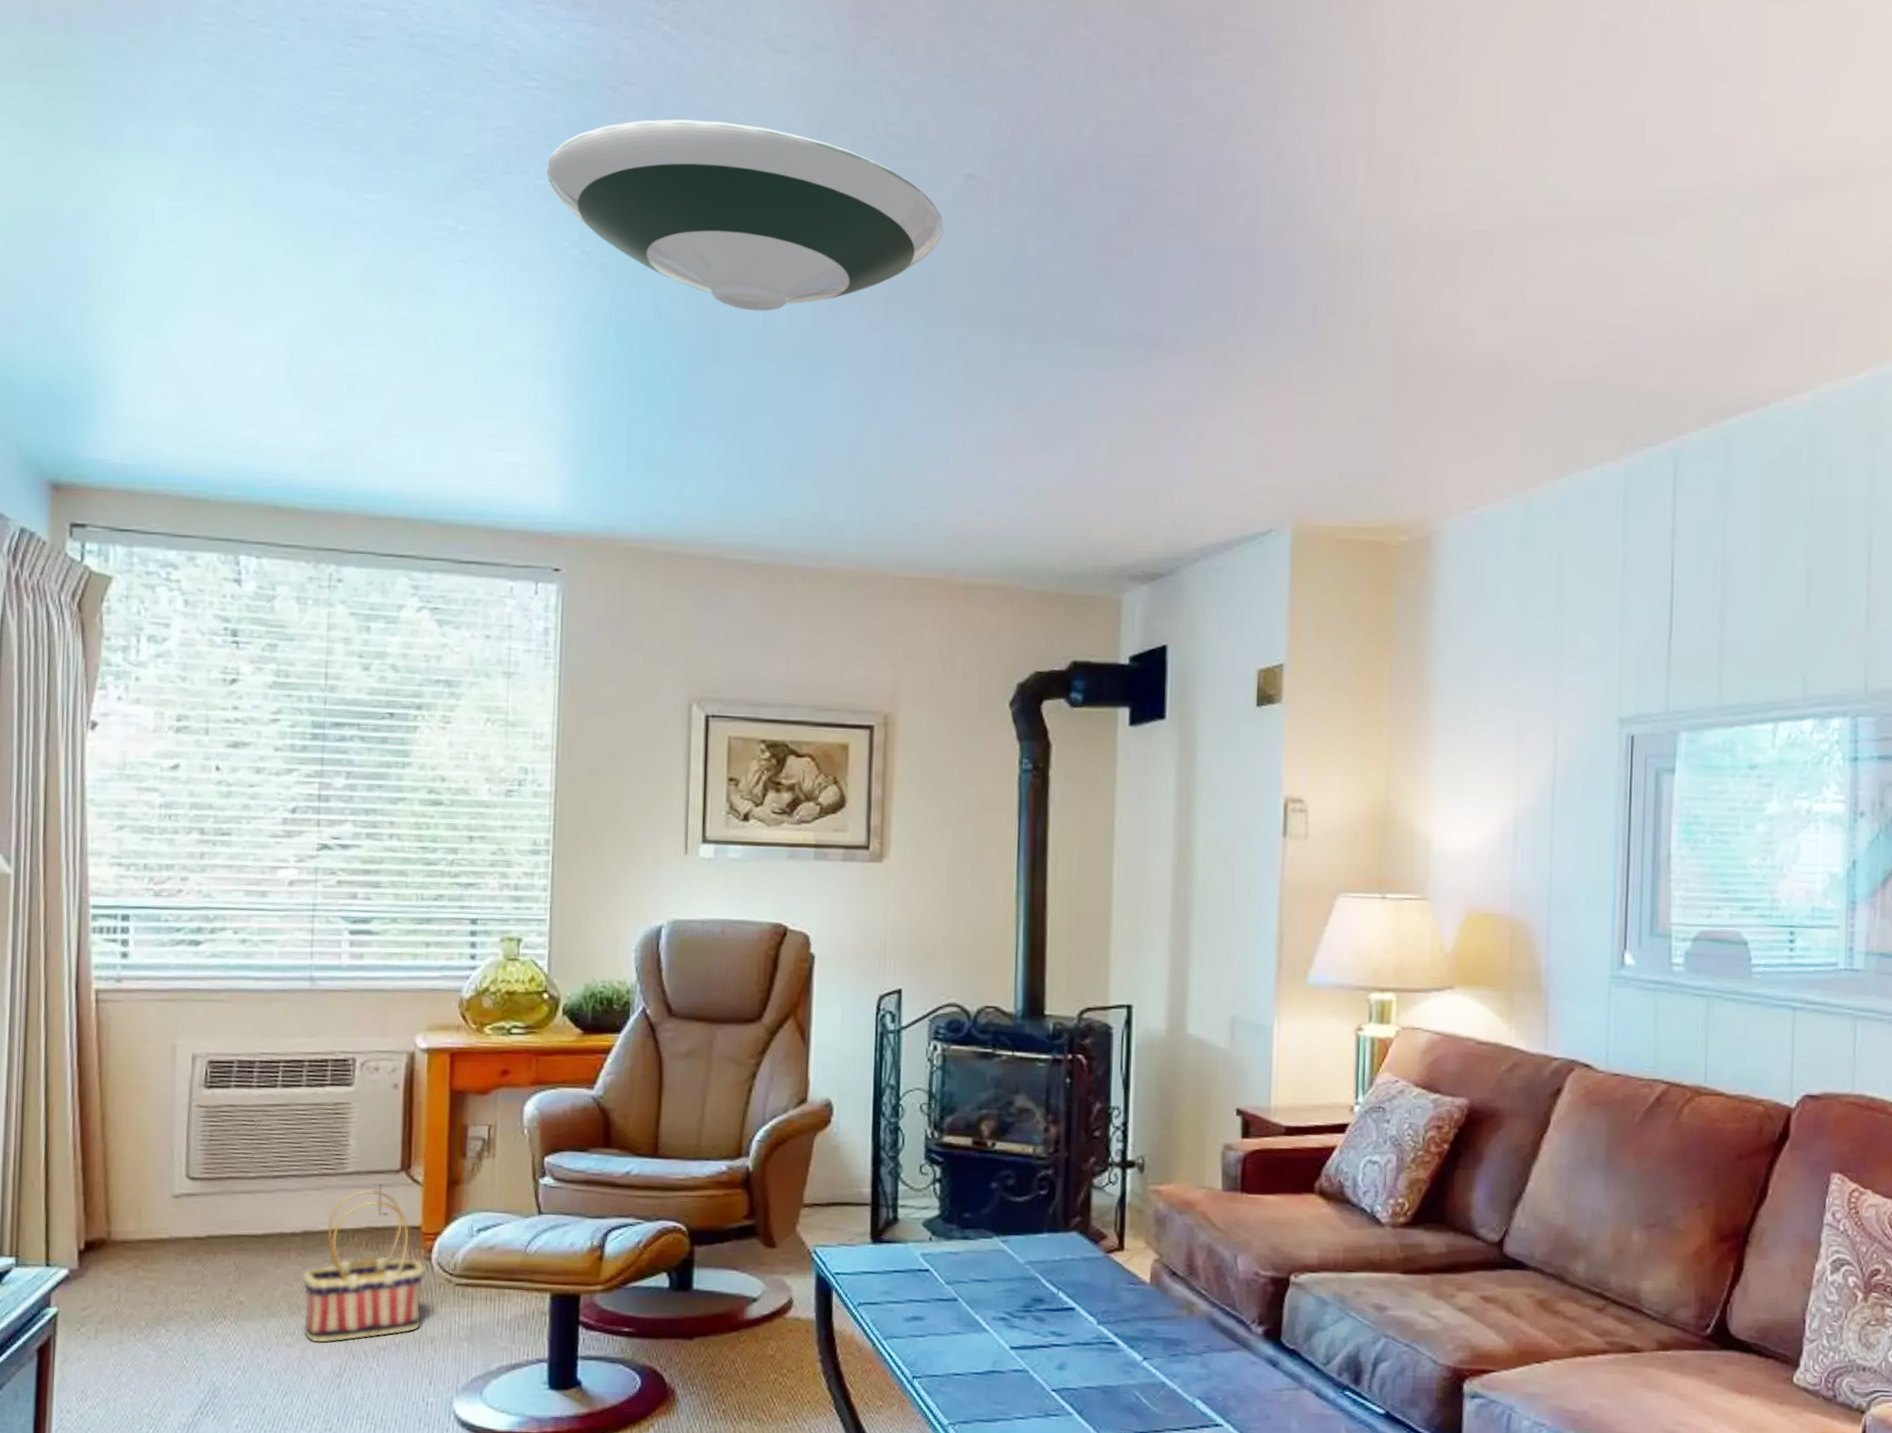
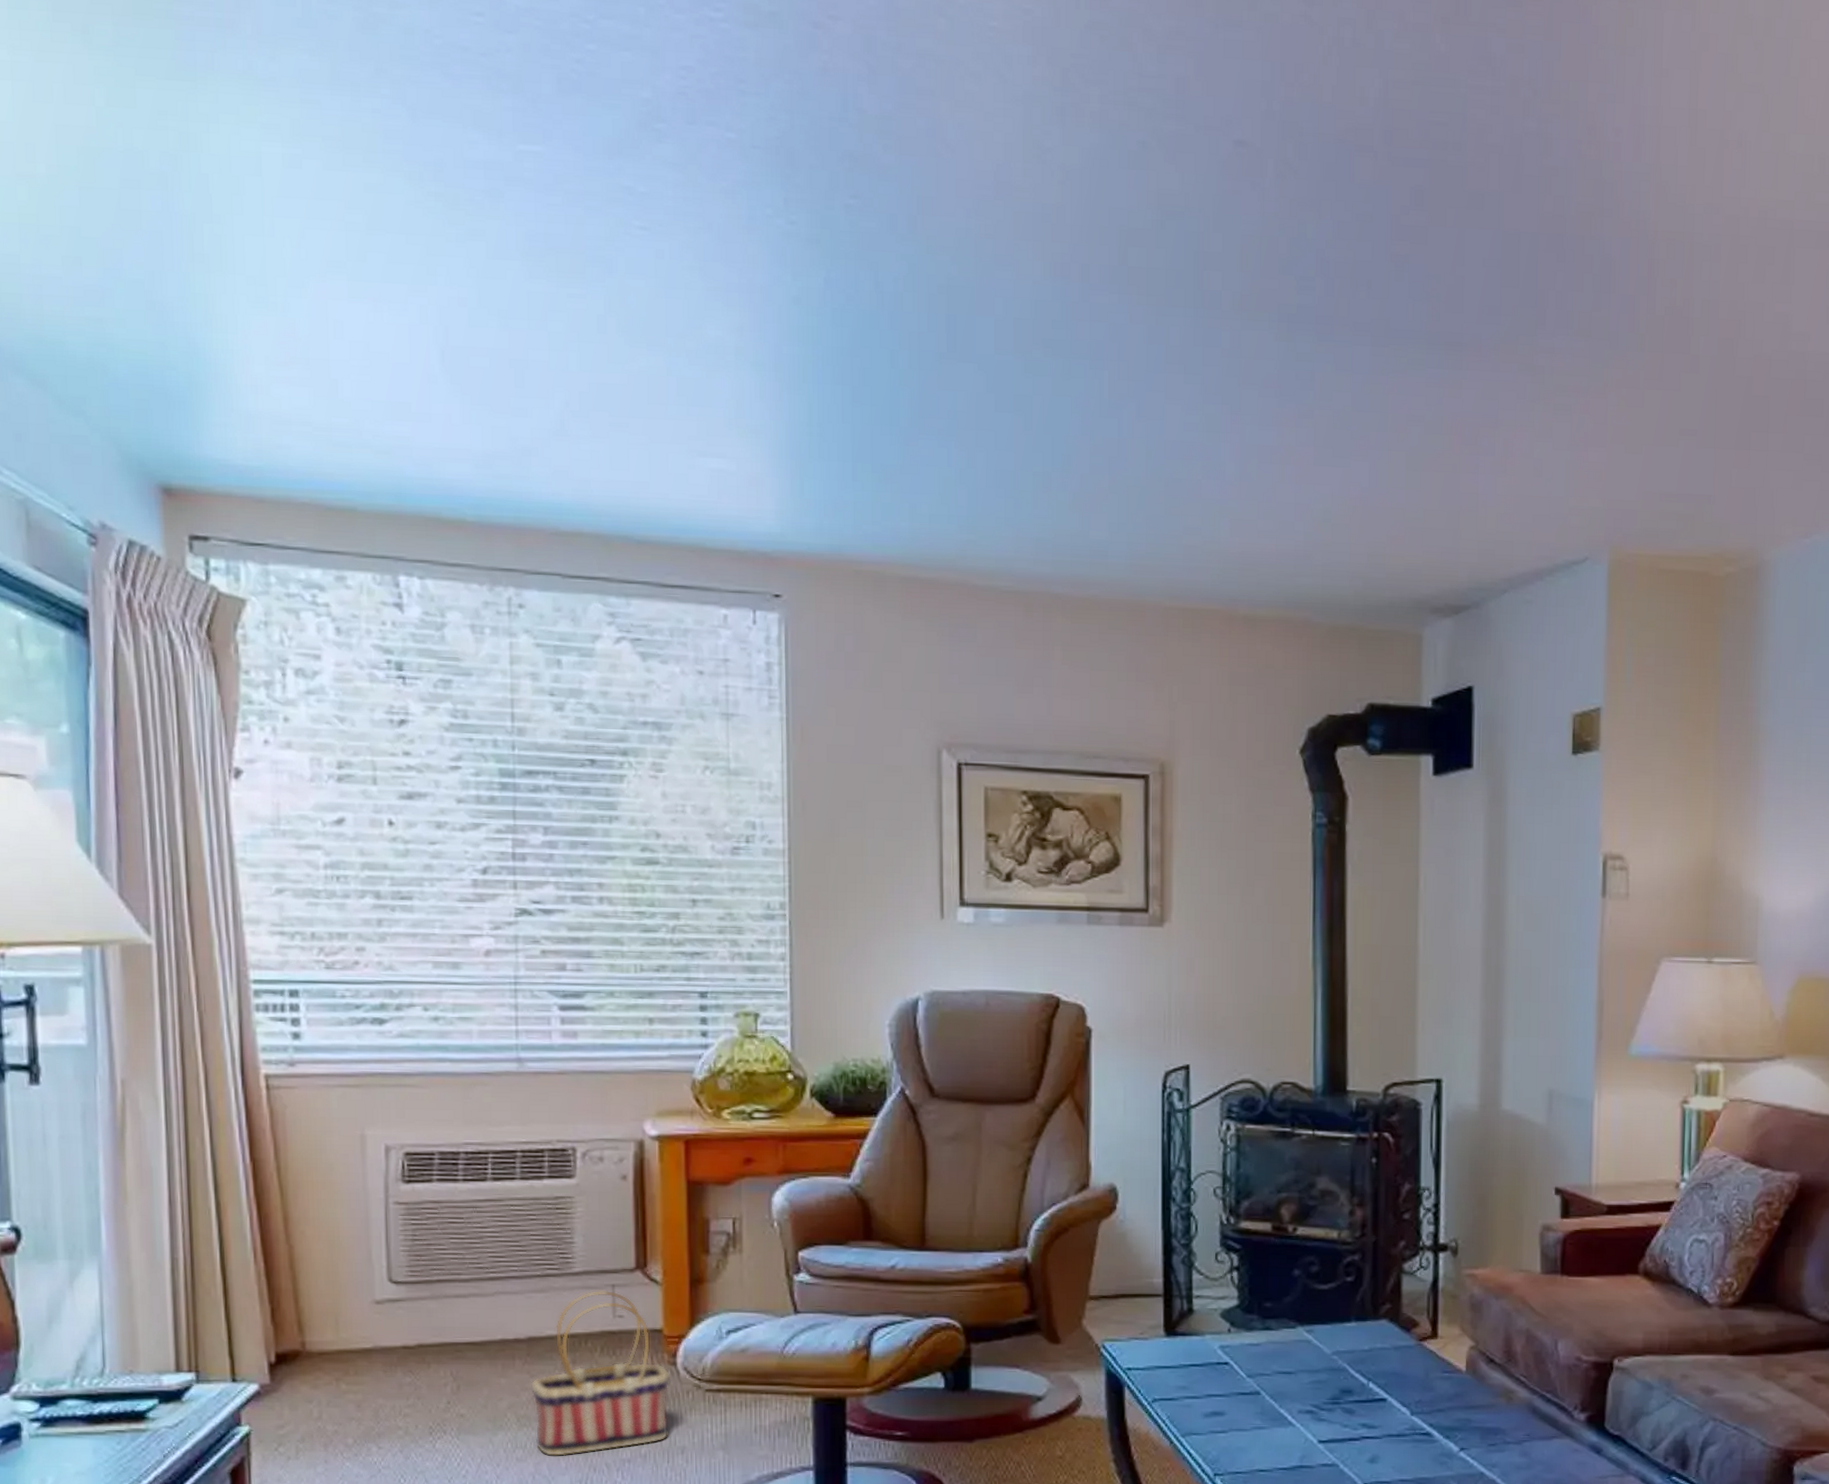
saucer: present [546,119,944,311] -> none [739,63,1211,297]

